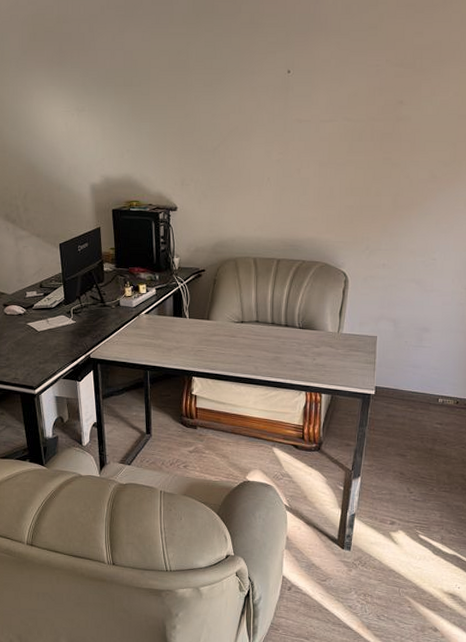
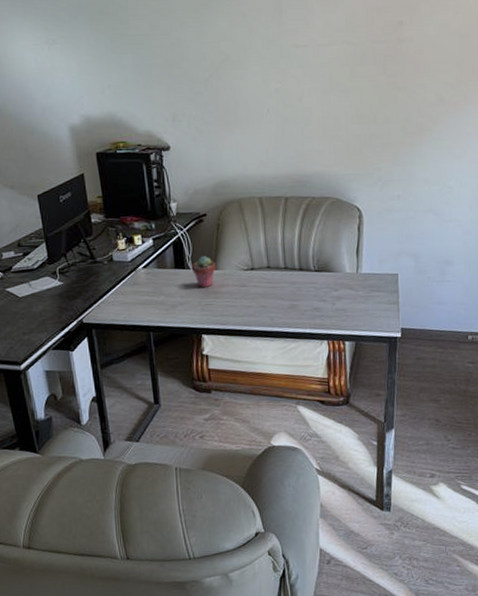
potted succulent: none [188,307,210,336] -> present [191,256,216,288]

